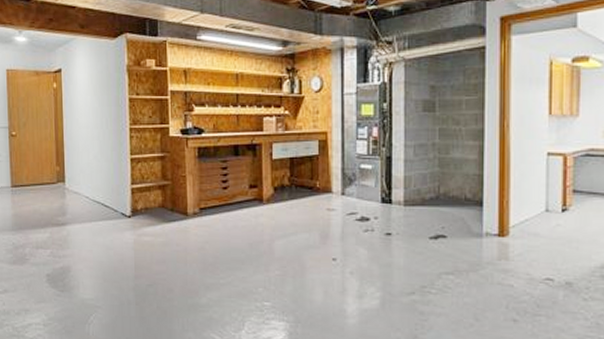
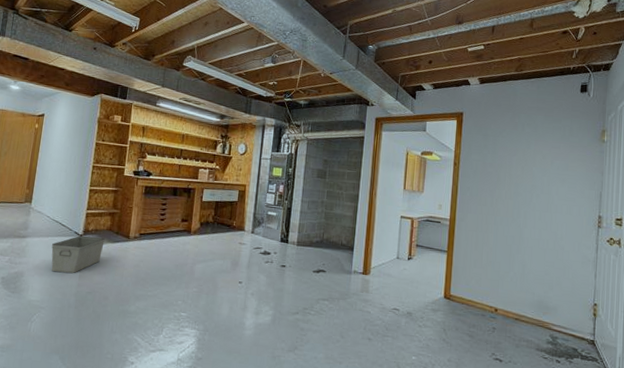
storage bin: none [97,217,158,264] -> present [51,235,105,274]

